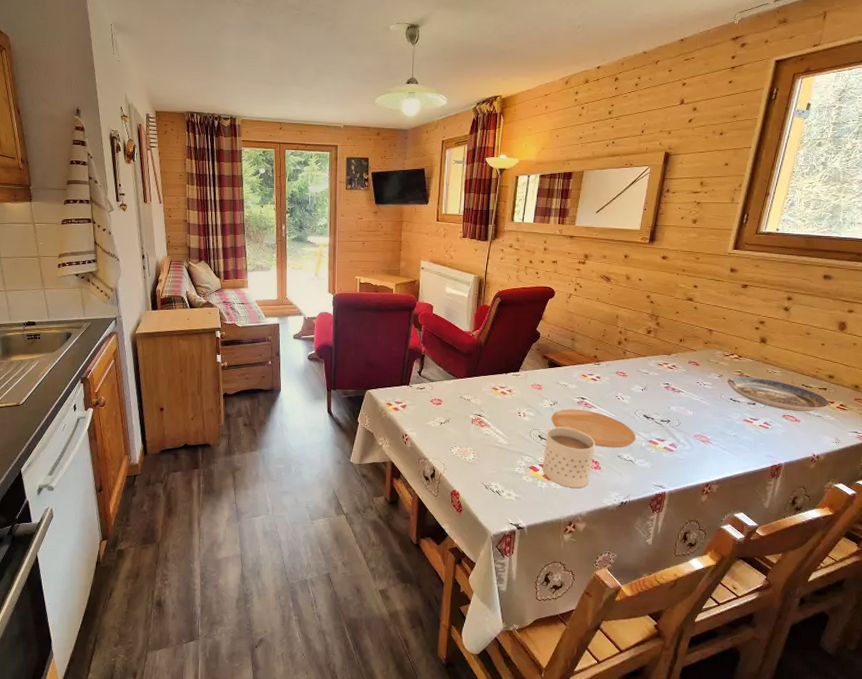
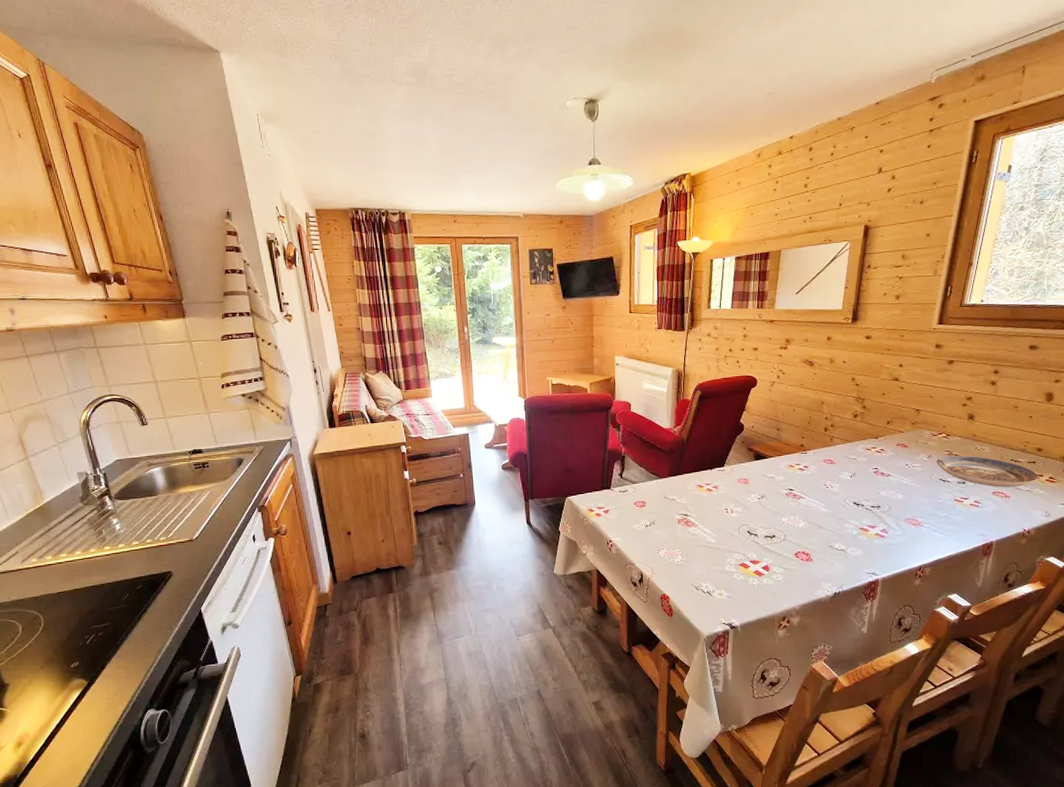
mug: present [542,426,596,488] -> none [753,520,806,582]
plate: present [551,409,636,448] -> none [760,501,847,539]

